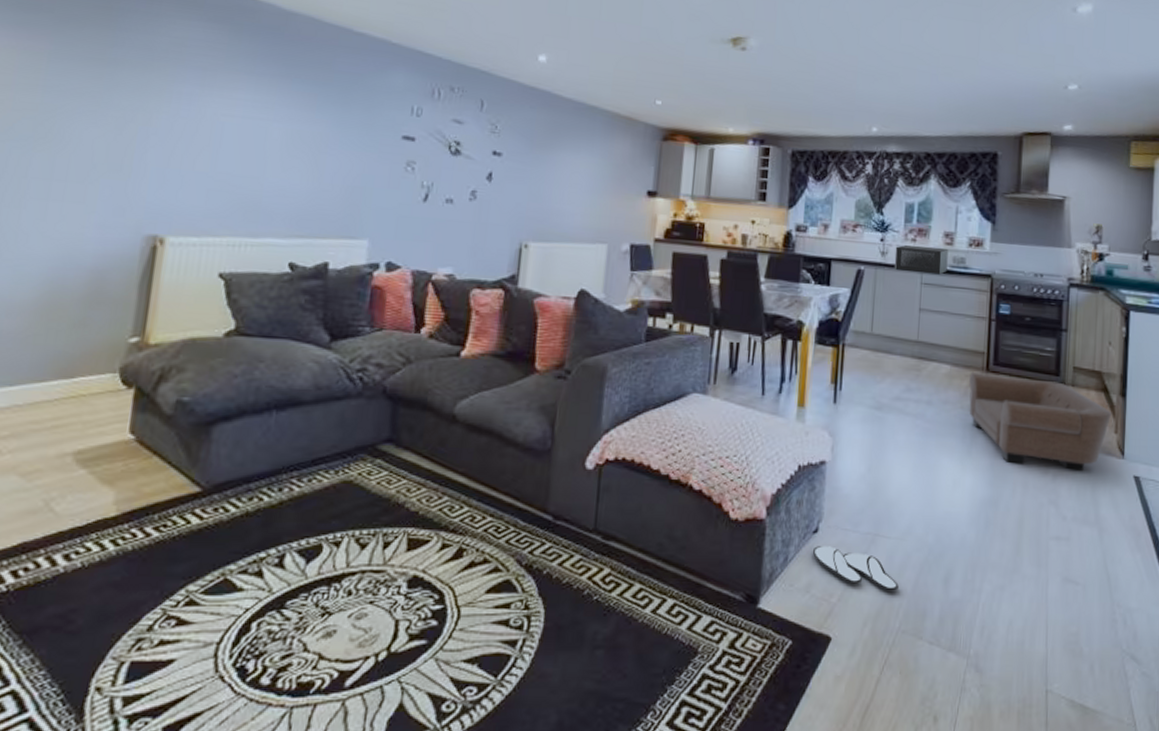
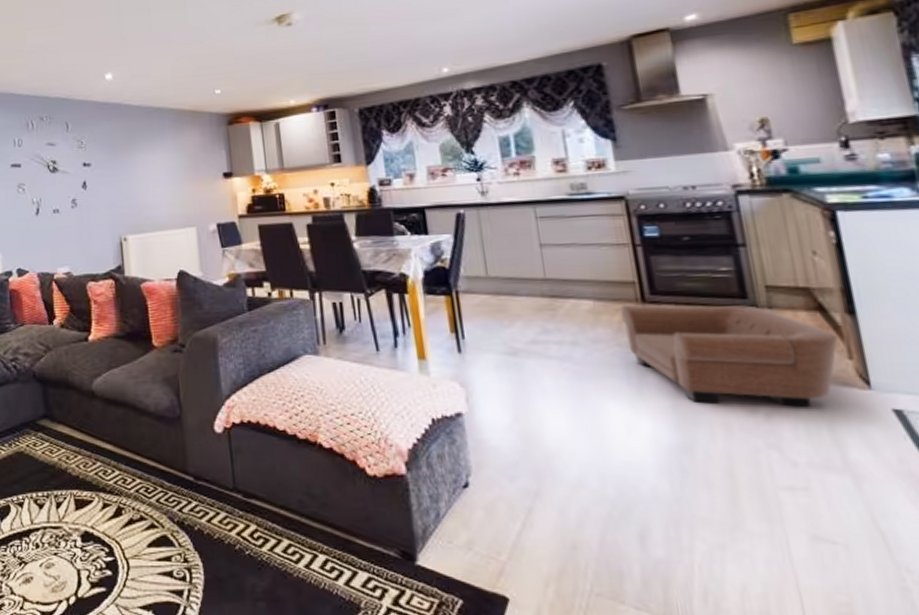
slippers: present [812,546,899,591] -> none [466,501,581,549]
microwave: present [894,245,949,275] -> none [496,177,566,209]

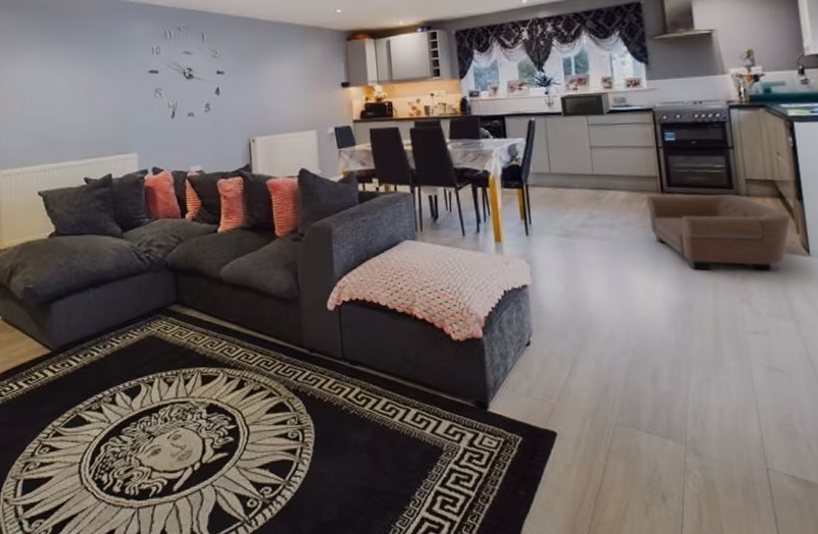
microwave: none [496,177,566,209] -> present [559,92,610,117]

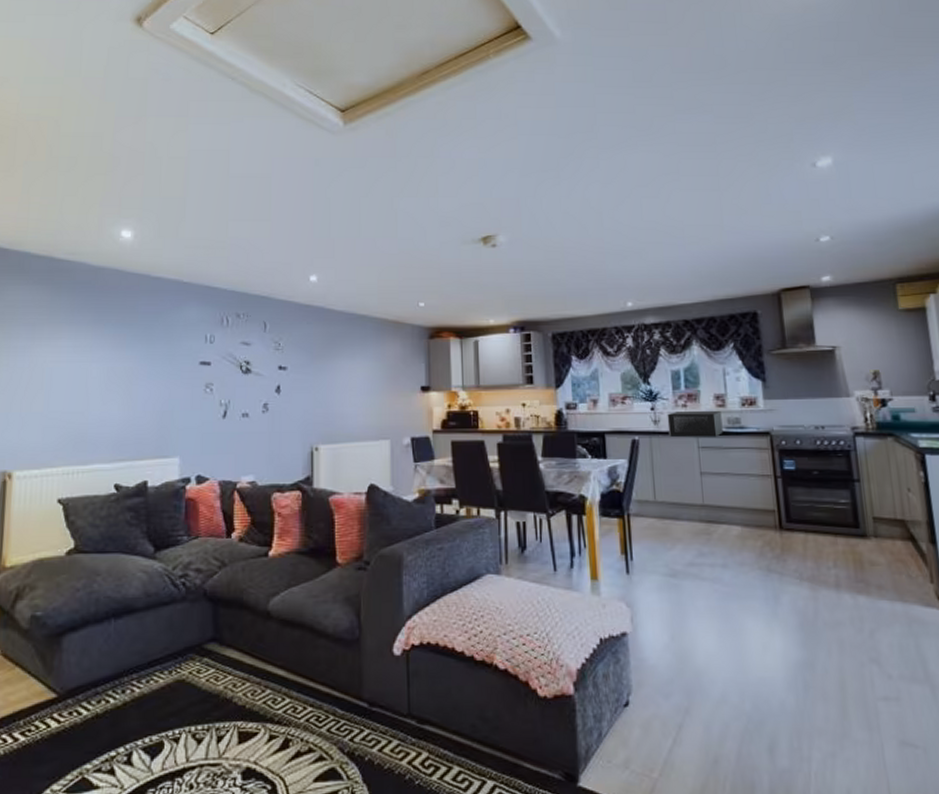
dog bed: present [646,194,791,271] -> none [763,531,924,626]

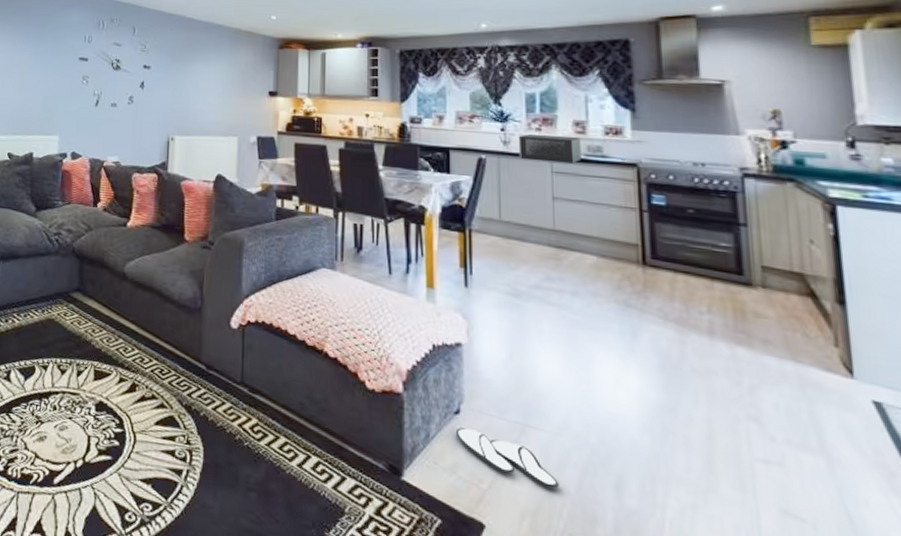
slippers: none [626,719,721,764] -> present [455,427,559,489]

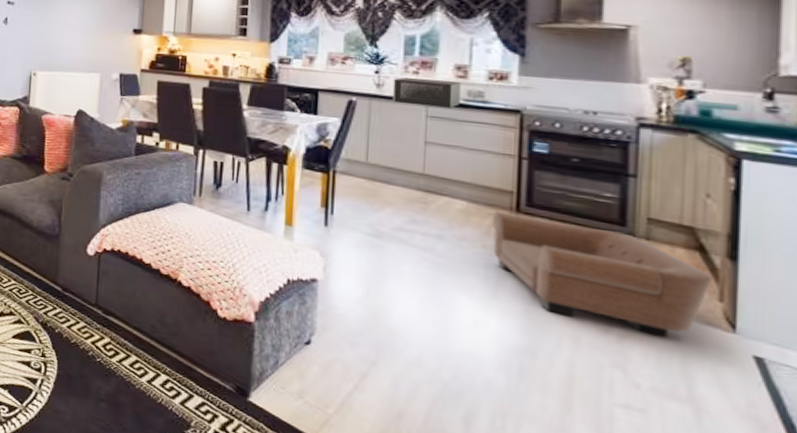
slippers: present [455,427,559,489] -> none [304,357,406,419]
dog bed: none [622,264,827,388] -> present [492,210,714,339]

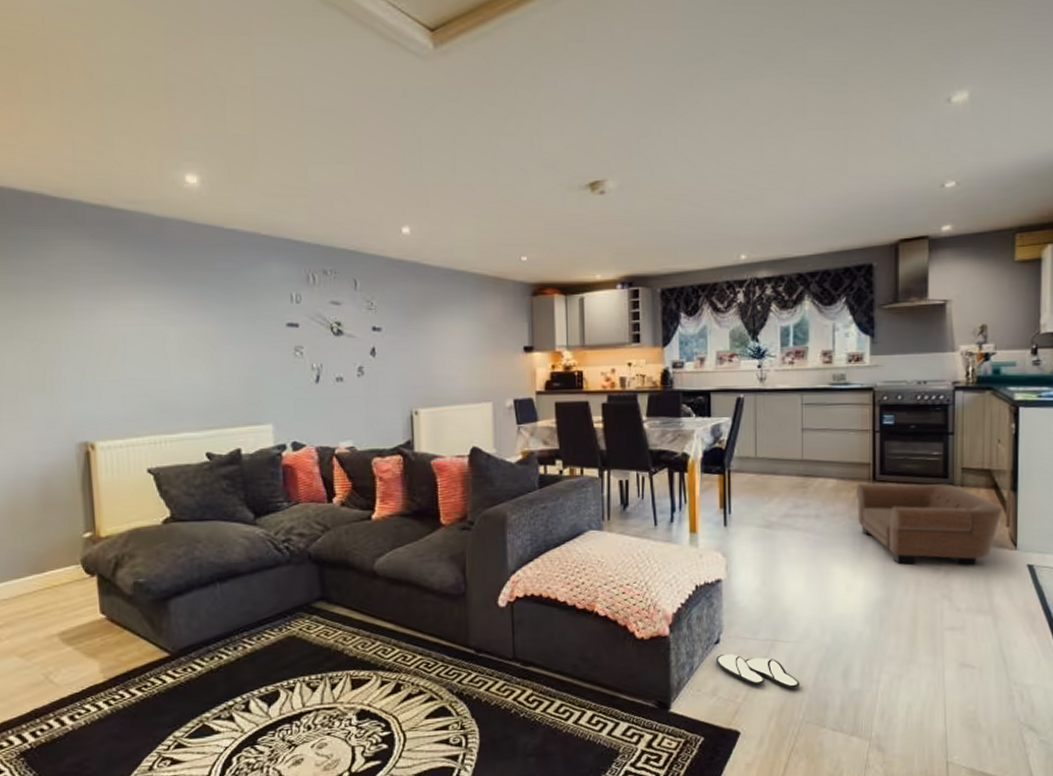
slippers: none [304,357,406,419] -> present [715,654,800,689]
microwave: present [392,77,461,109] -> none [773,368,828,395]

